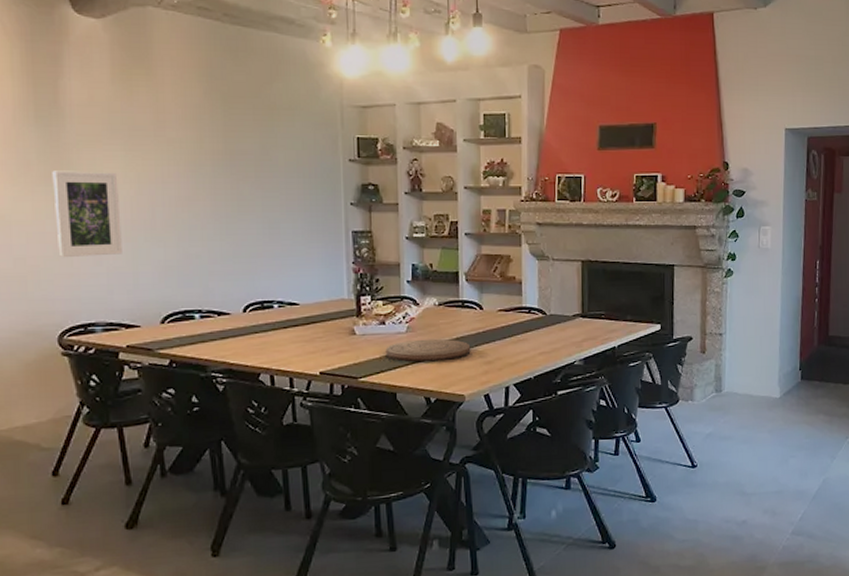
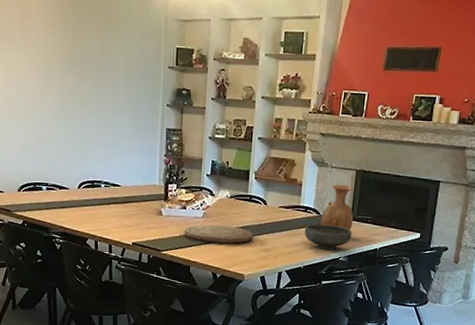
bowl: none [530,325,586,354] -> present [304,224,352,250]
vase: none [548,278,585,329] -> present [321,184,354,230]

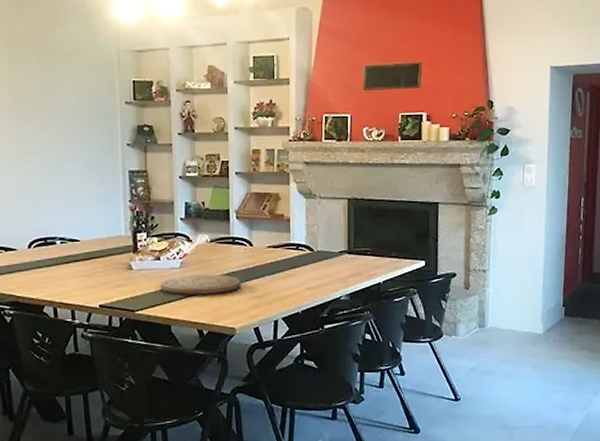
bowl: present [304,224,352,250] -> none [298,261,352,289]
vase: present [321,184,354,230] -> none [315,216,351,265]

